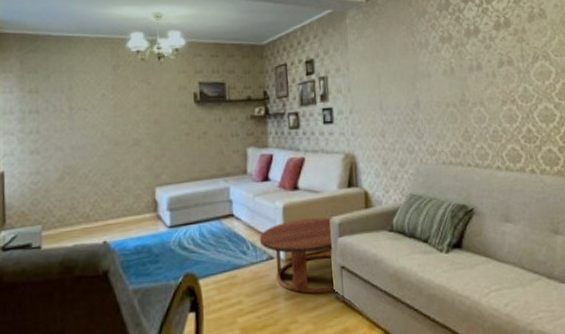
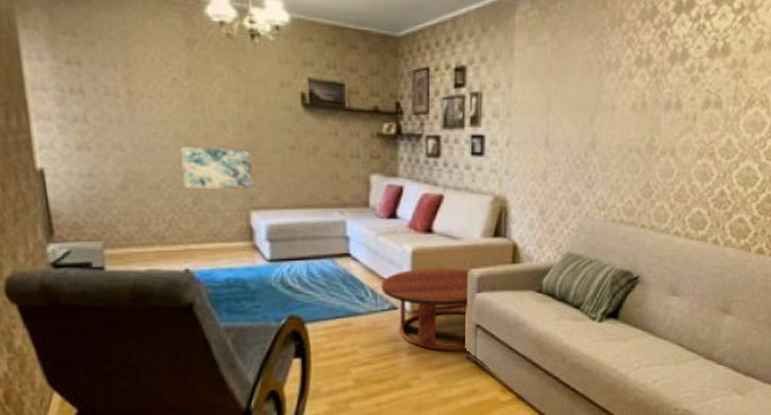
wall art: none [105,139,157,175] -> present [181,147,252,190]

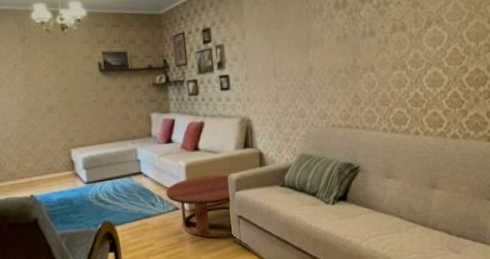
wall art: present [181,147,252,190] -> none [22,106,71,139]

